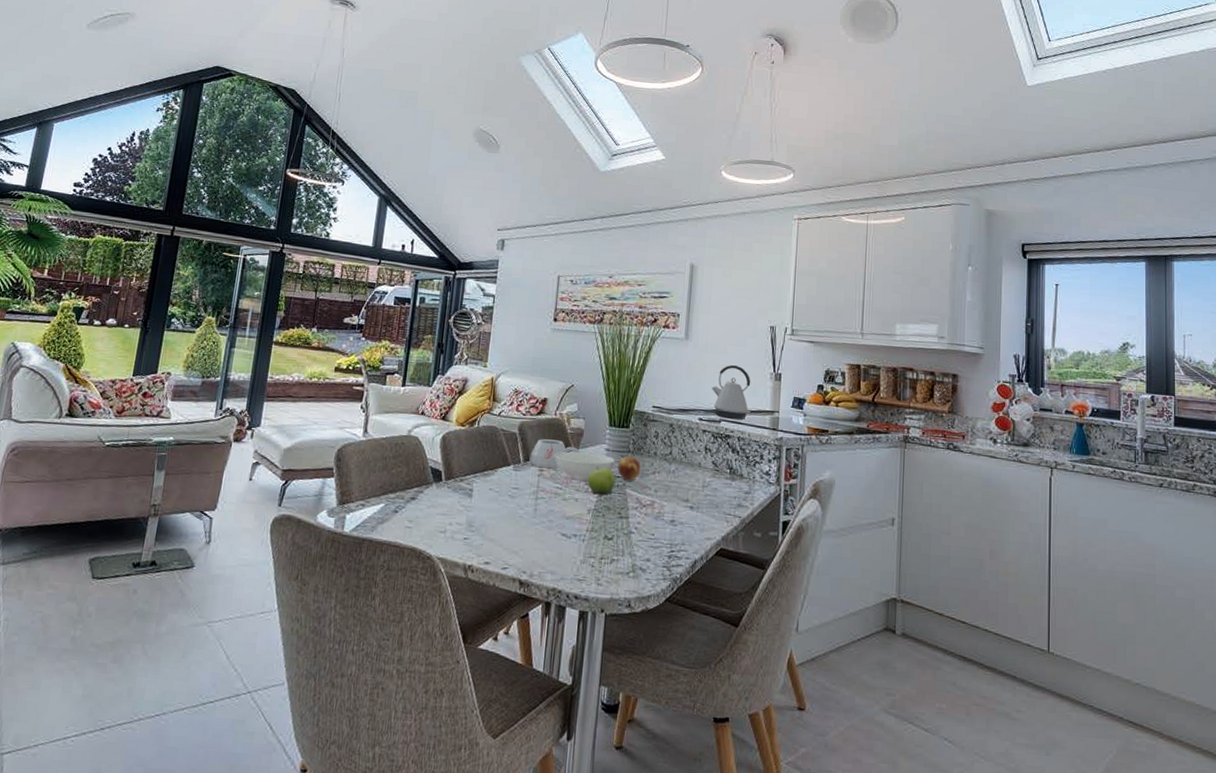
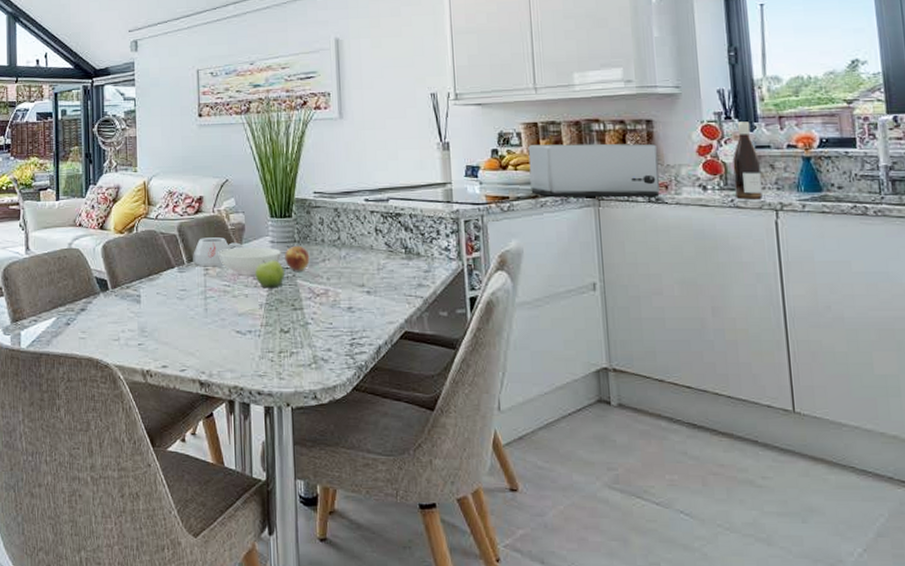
kettle: present [712,364,751,421] -> none [375,138,420,197]
toaster: none [848,385,960,446] -> present [528,143,660,199]
bottle: none [1020,385,1042,458] -> present [732,121,763,201]

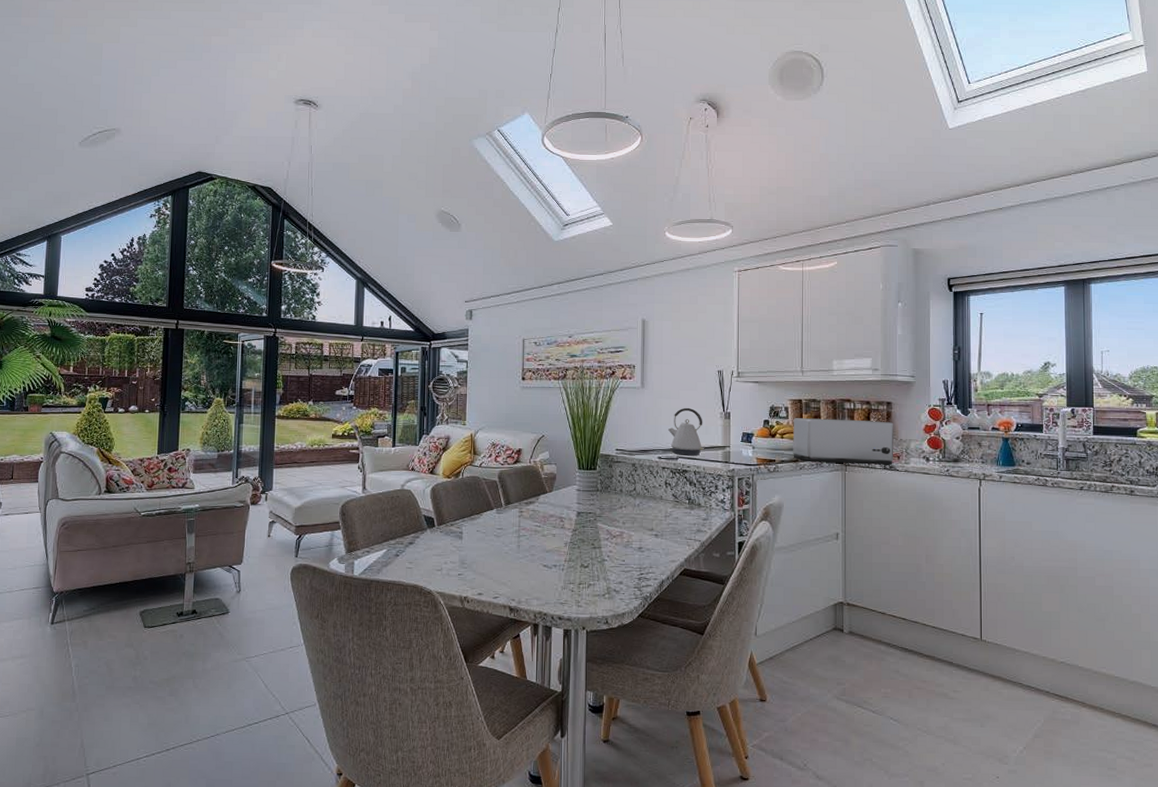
cup: present [193,237,245,267] -> none [510,484,555,510]
bowl: present [218,247,282,277] -> none [532,494,586,519]
fruit: present [254,260,285,288] -> none [562,505,587,530]
fruit: present [285,245,310,271] -> none [588,494,609,516]
kettle: none [375,138,420,197] -> present [668,407,704,456]
bottle: present [732,121,763,201] -> none [950,407,970,471]

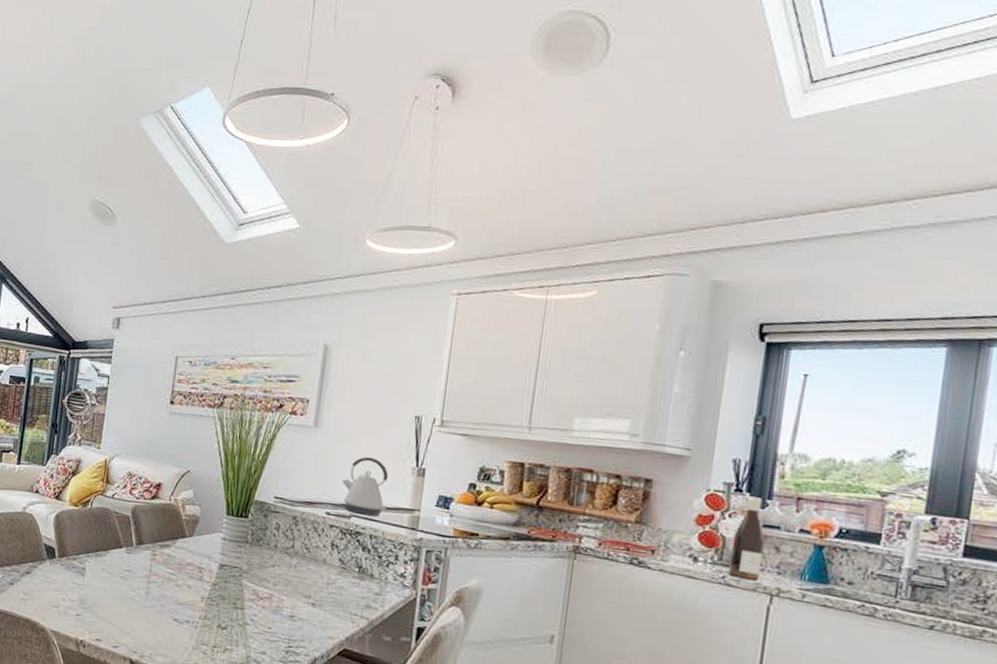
toaster: present [793,418,894,466] -> none [504,485,652,561]
bottle: none [950,407,970,471] -> present [728,496,764,582]

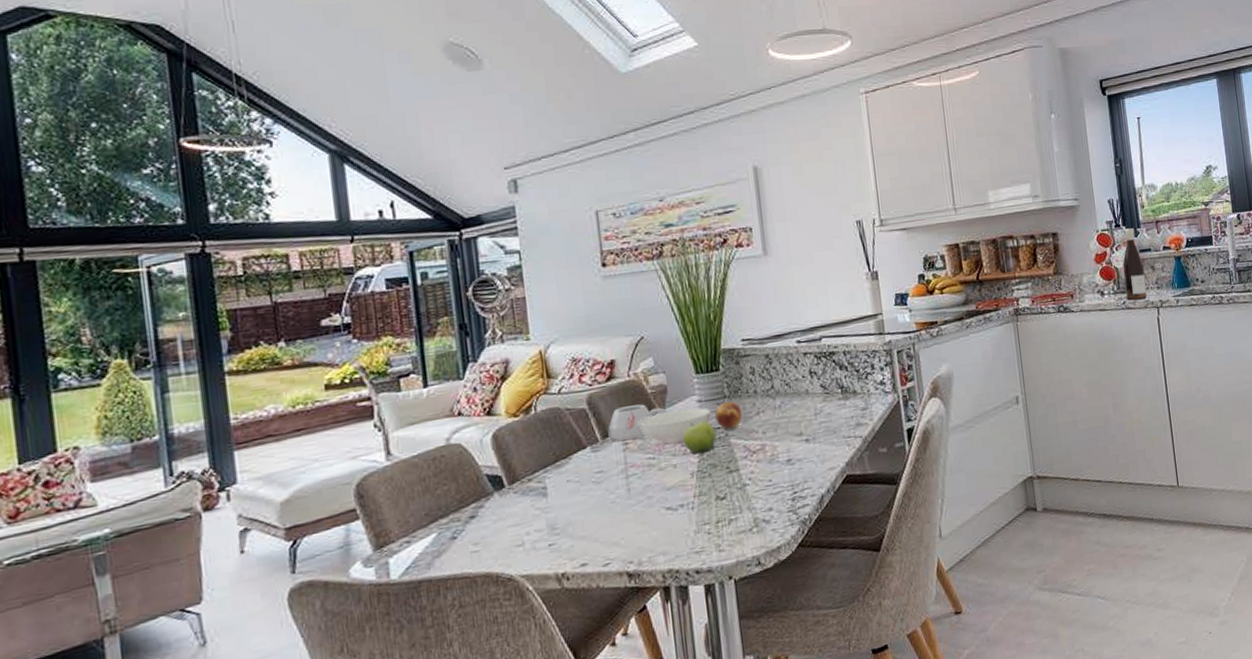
cup: none [142,523,196,555] -> present [608,404,669,442]
bowl: none [168,538,232,570] -> present [638,408,712,445]
fruit: none [201,555,232,584] -> present [682,420,716,454]
fruit: none [234,546,260,572] -> present [714,401,743,430]
kettle: present [342,457,389,517] -> none [804,272,852,335]

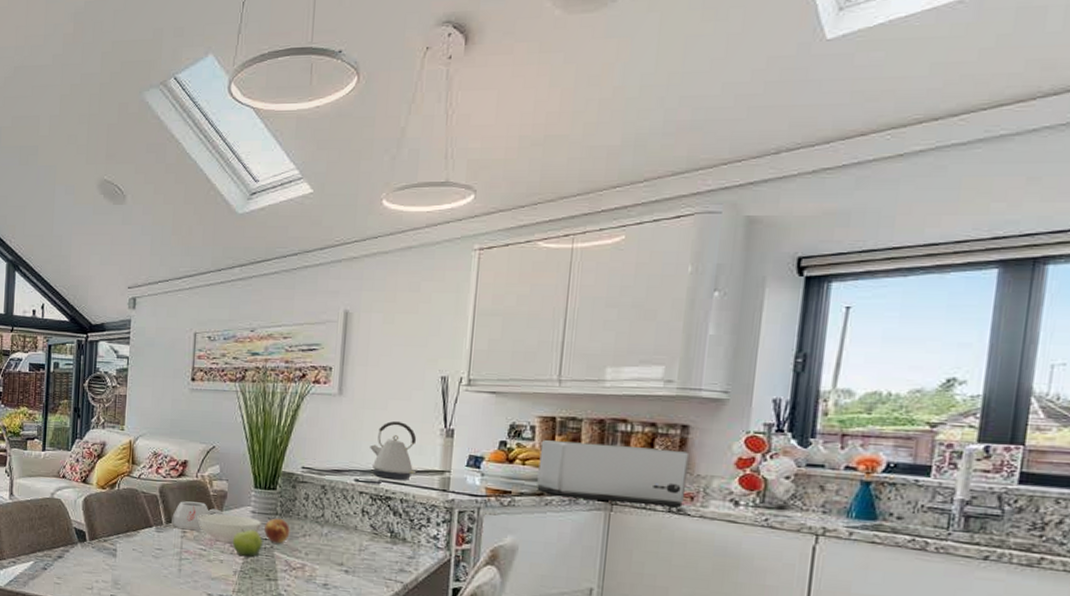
kettle: none [804,272,852,335] -> present [370,421,417,481]
toaster: none [951,256,1067,318] -> present [537,440,690,509]
bottle: present [1123,228,1147,301] -> none [771,436,808,523]

